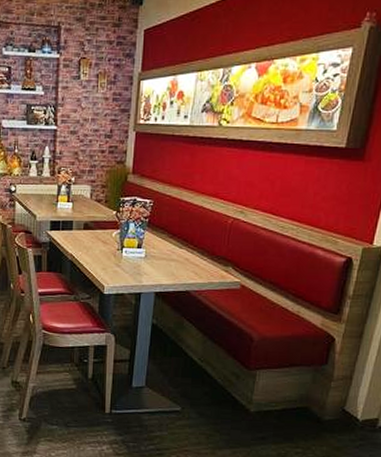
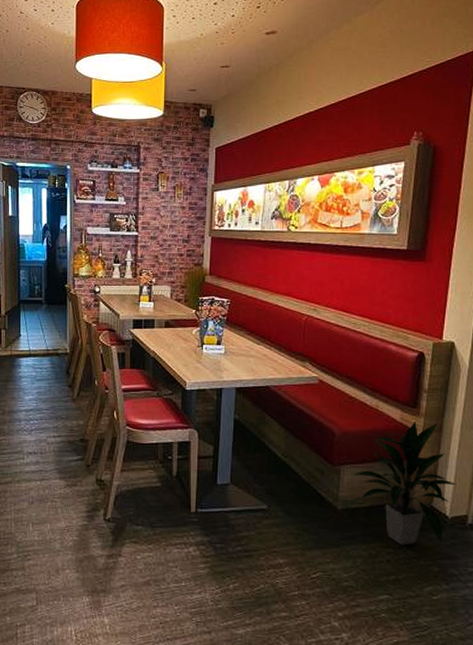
indoor plant: none [267,327,372,446] -> present [352,420,457,546]

